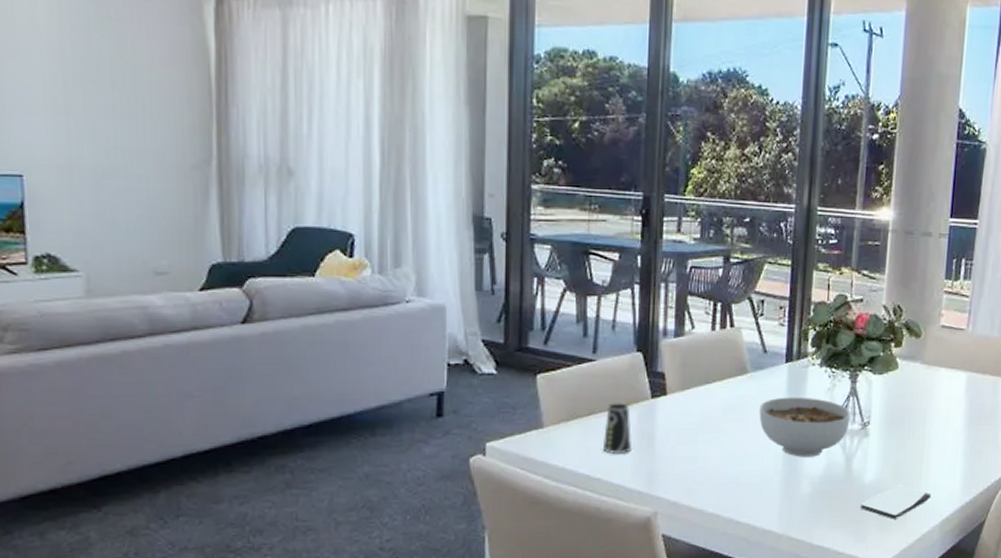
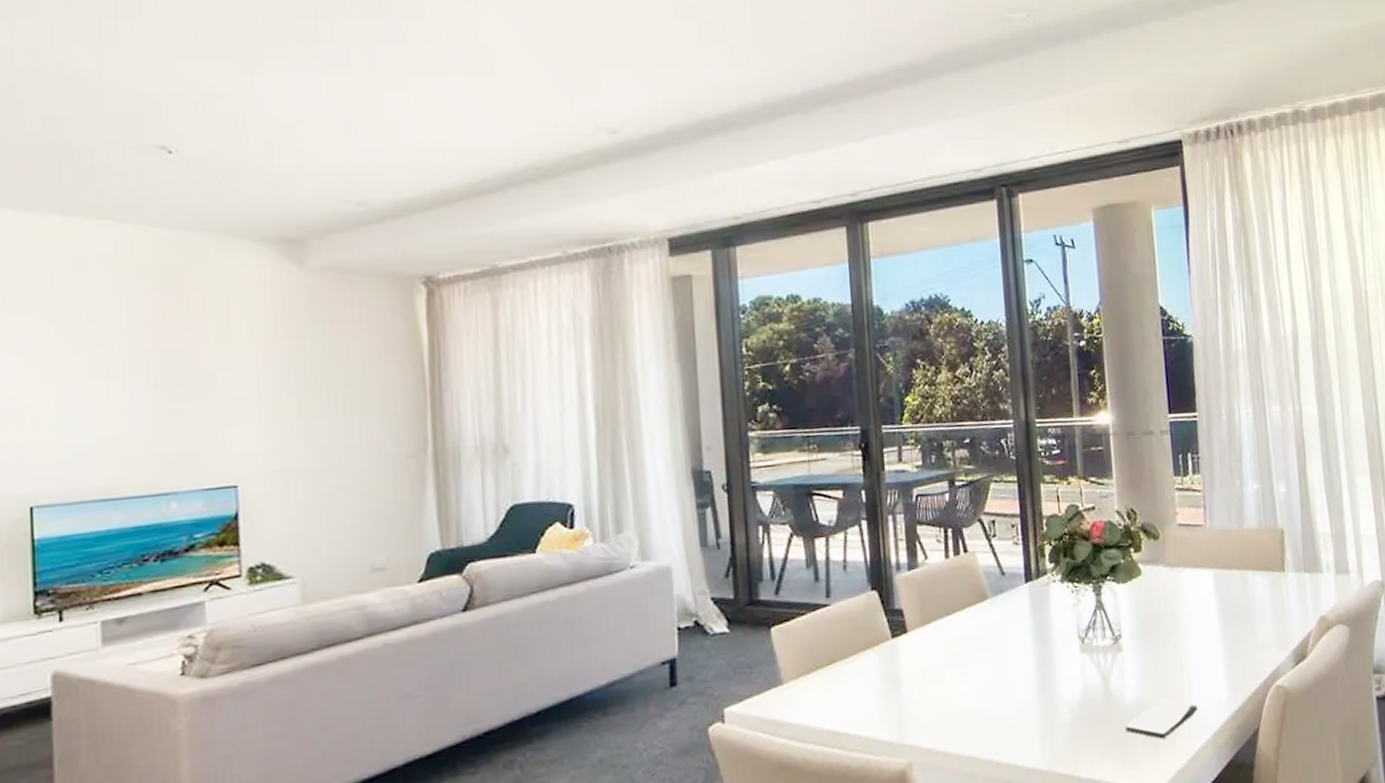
cup: present [603,403,633,455] -> none [846,647,878,705]
bowl: present [759,397,851,457] -> none [1005,616,1101,683]

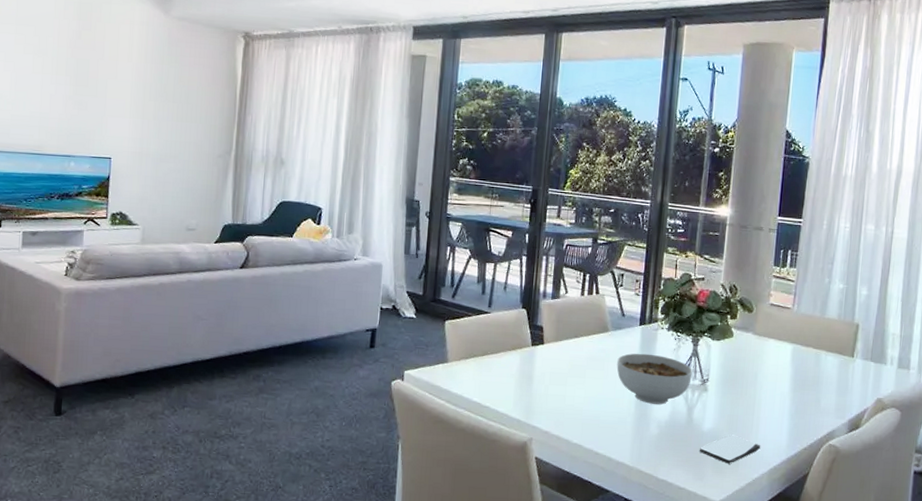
bowl: none [1005,616,1101,683] -> present [617,353,692,405]

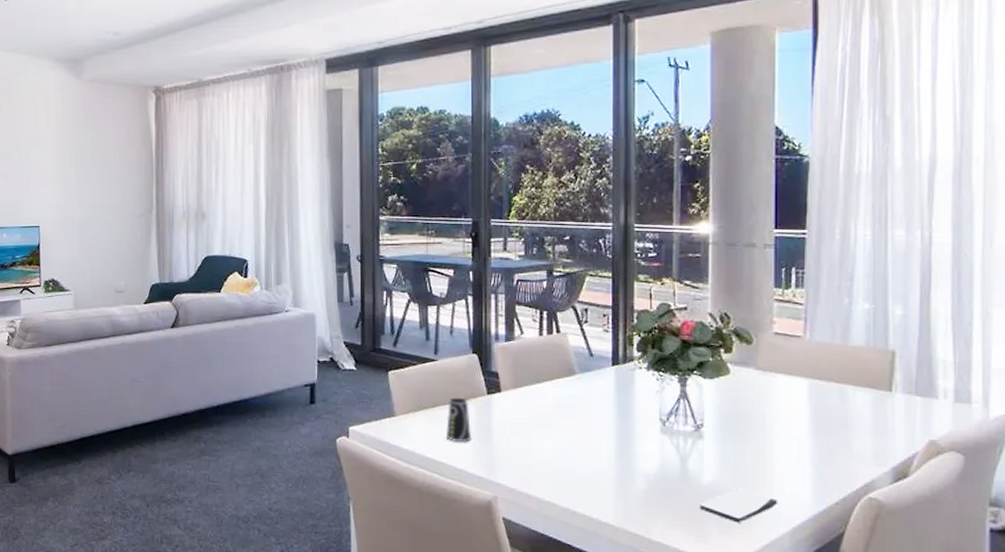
cup: none [492,347,515,389] -> present [446,397,472,443]
bowl: present [617,353,692,405] -> none [589,397,682,455]

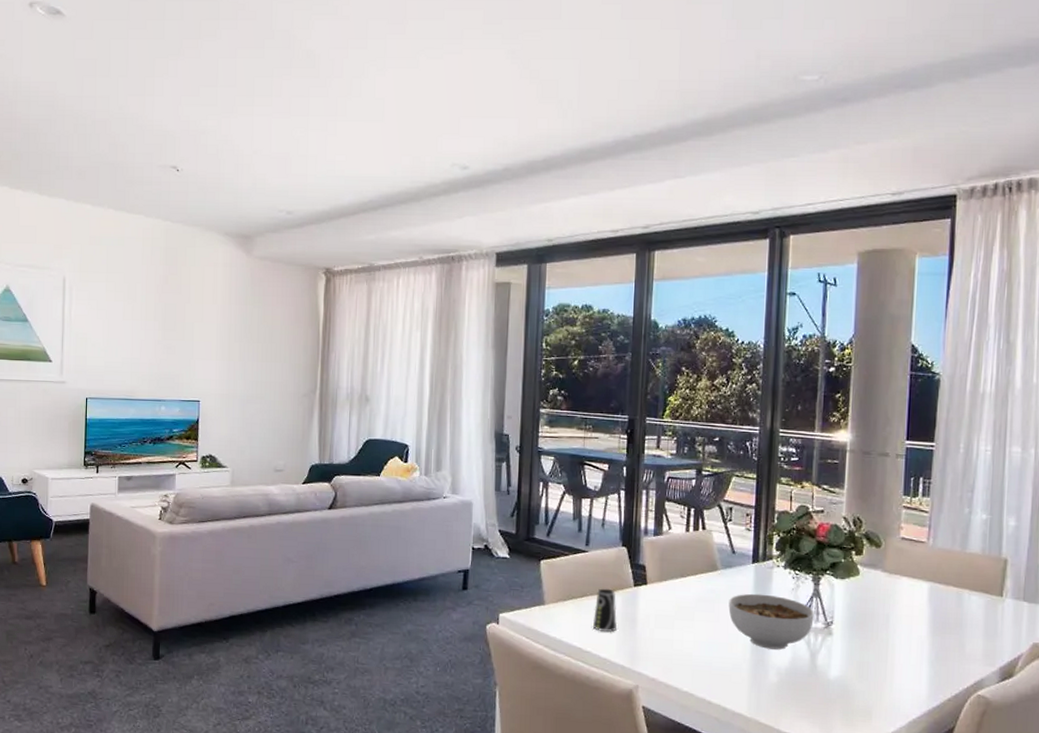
bowl: none [589,397,682,455] -> present [728,593,814,650]
smartphone: present [700,488,778,523] -> none [826,683,897,716]

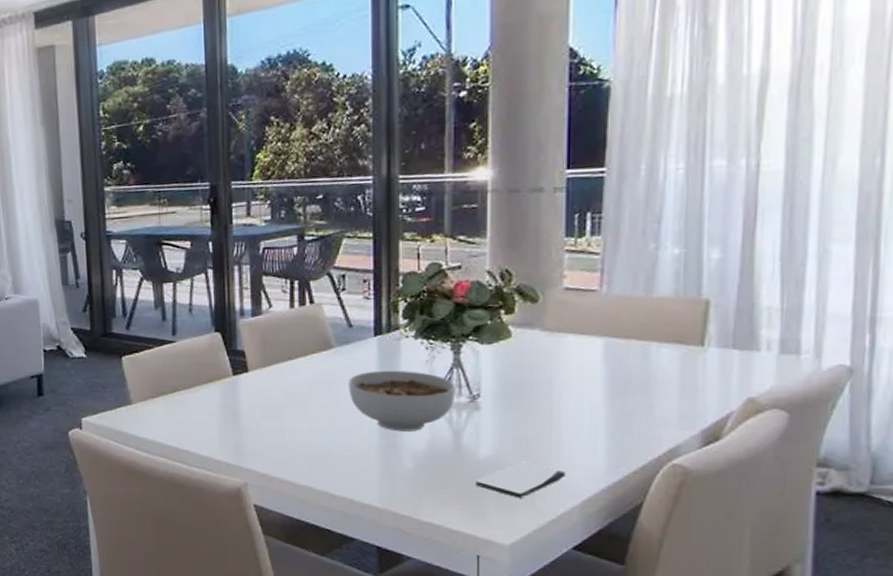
cup: present [593,588,618,633] -> none [188,380,217,429]
smartphone: none [826,683,897,716] -> present [476,461,566,498]

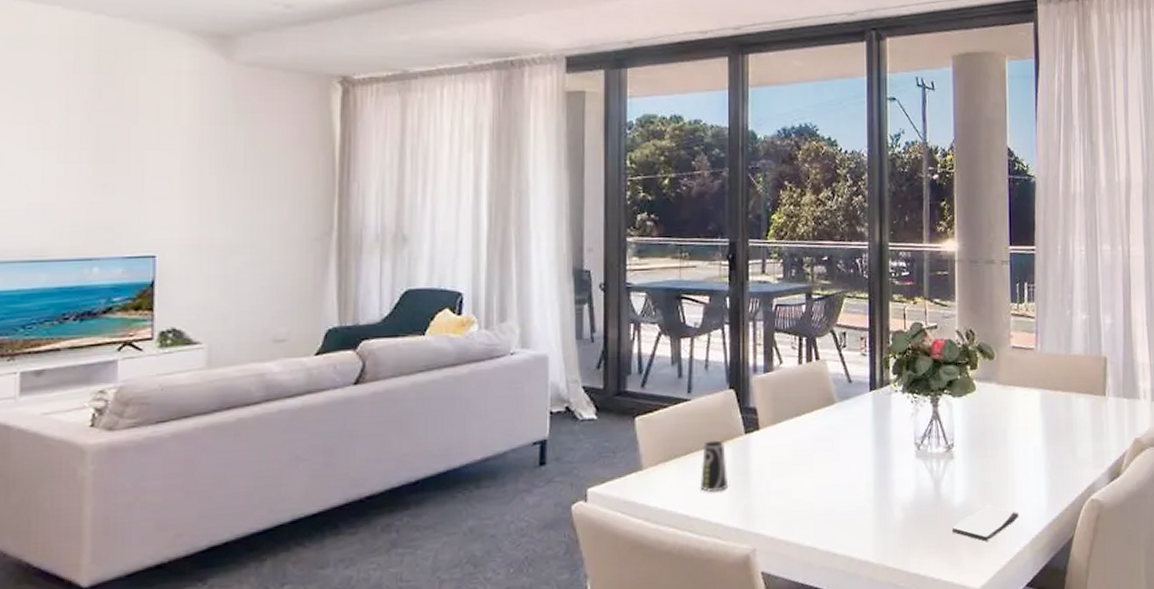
cup: none [188,380,217,429] -> present [701,440,729,493]
bowl: present [348,370,455,432] -> none [848,423,935,484]

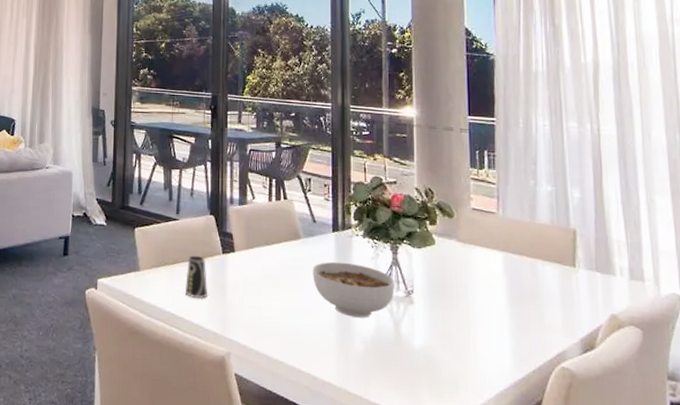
bowl: none [848,423,935,484] -> present [312,261,395,318]
smartphone: present [953,505,1019,541] -> none [413,353,482,387]

